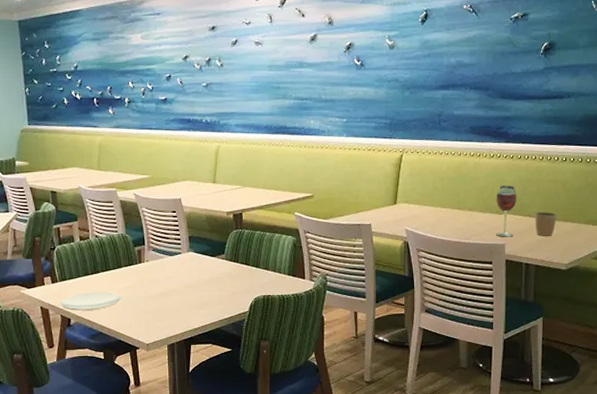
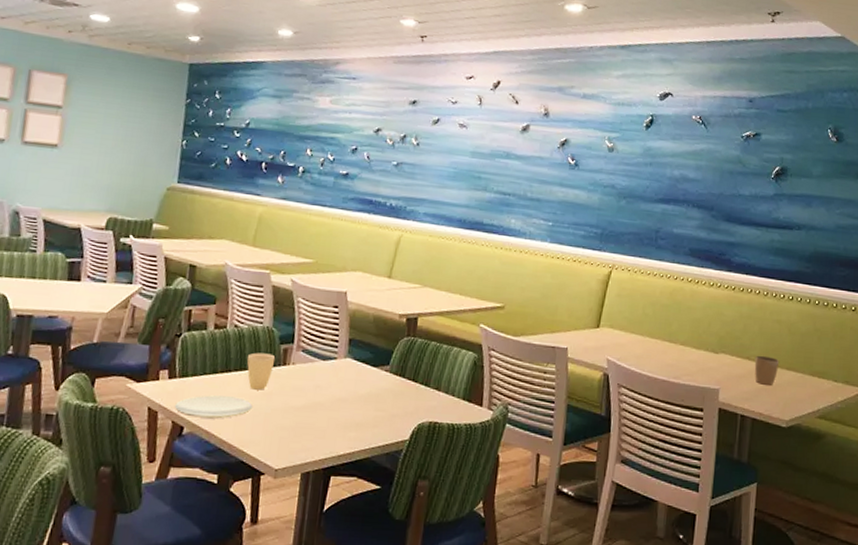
cup: none [109,255,133,285] -> present [247,352,276,390]
wineglass: present [496,185,517,237] -> none [710,319,737,382]

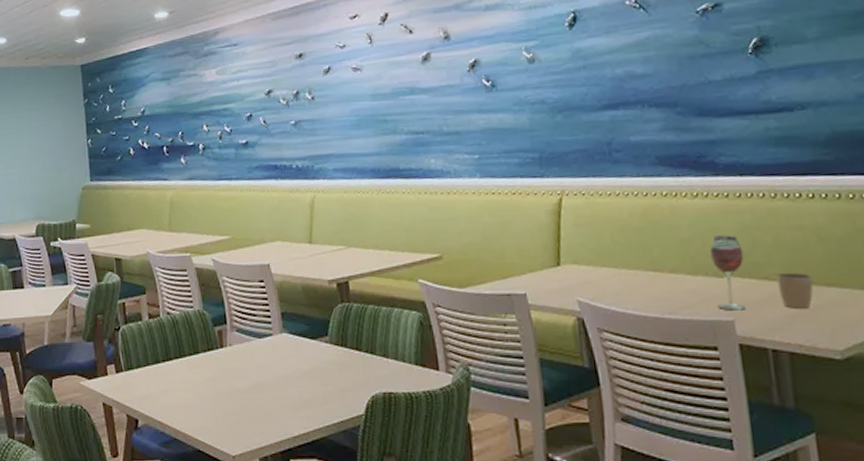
plate: present [175,395,254,419] -> none [127,385,200,409]
cup: present [247,352,276,390] -> none [184,337,212,376]
wineglass: none [710,319,737,382] -> present [709,235,746,311]

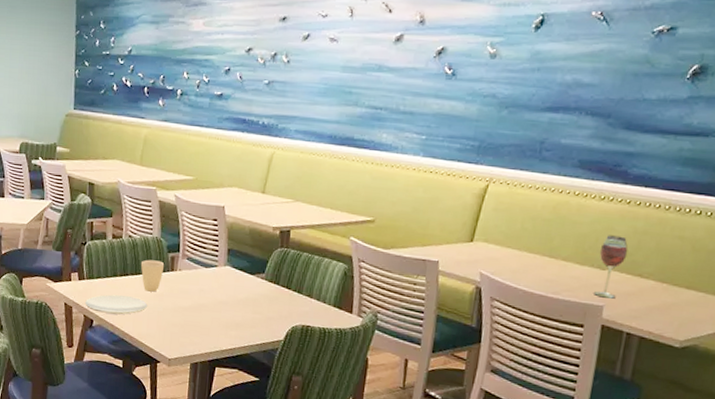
plate: none [127,385,200,409] -> present [85,294,148,315]
cup: none [184,337,212,376] -> present [140,259,165,292]
cup: present [776,272,814,309] -> none [646,272,678,304]

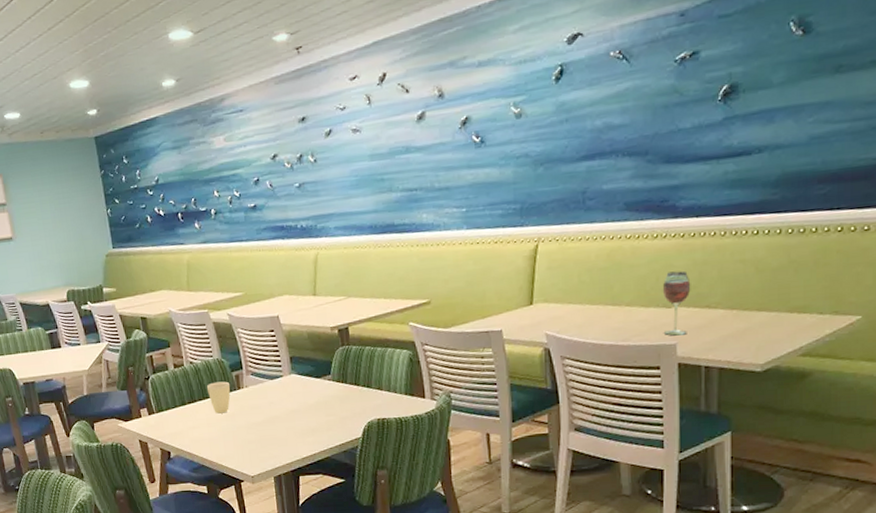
plate: present [85,294,148,315] -> none [159,422,222,443]

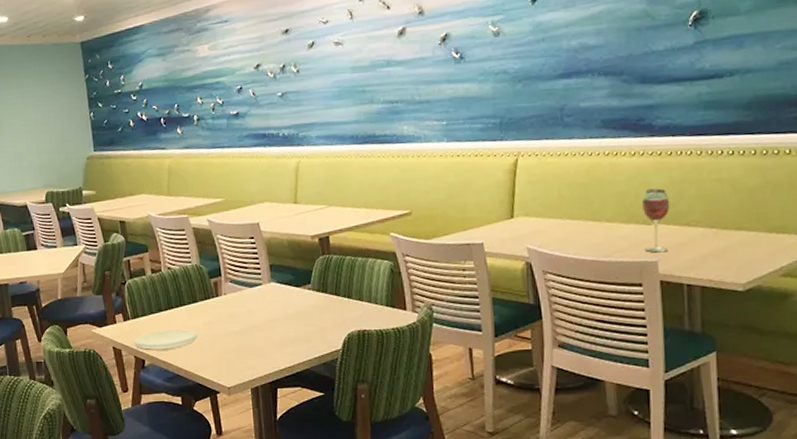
plate: none [159,422,222,443] -> present [134,329,199,351]
cup: present [206,381,231,414] -> none [184,288,209,321]

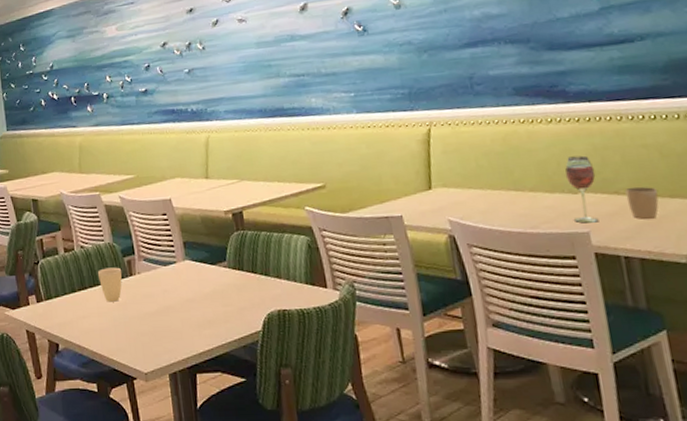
plate: present [134,329,199,351] -> none [47,311,113,334]
cup: none [184,288,209,321] -> present [97,267,123,302]
cup: none [695,219,727,250] -> present [624,186,659,219]

